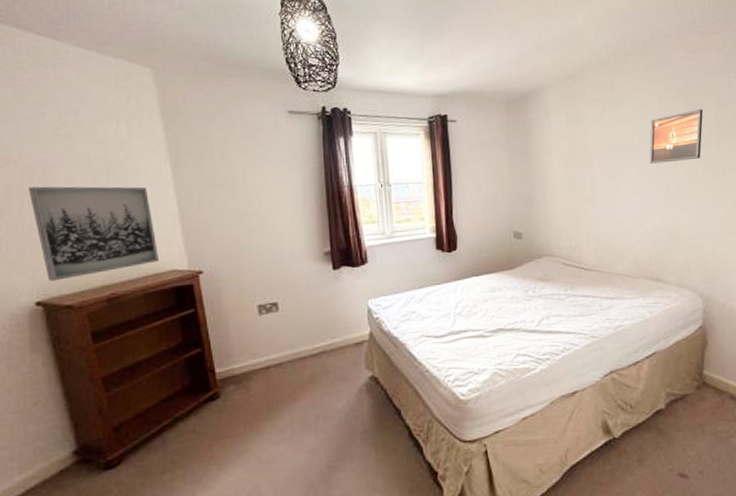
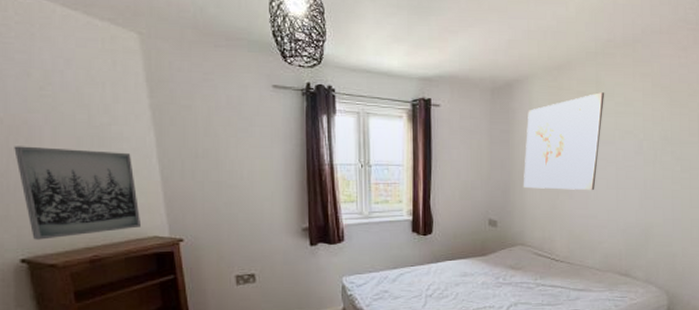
wall art: none [545,98,621,198] -> present [523,92,605,191]
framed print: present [649,109,704,164] -> none [628,108,687,160]

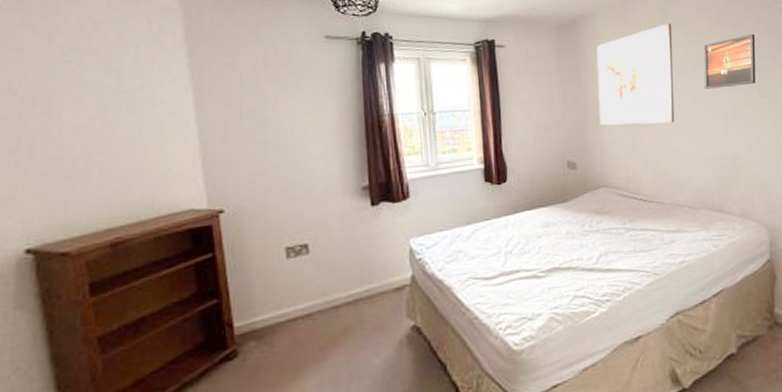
wall art: present [14,146,142,240] -> none [27,117,175,225]
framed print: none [628,108,687,160] -> present [703,34,756,89]

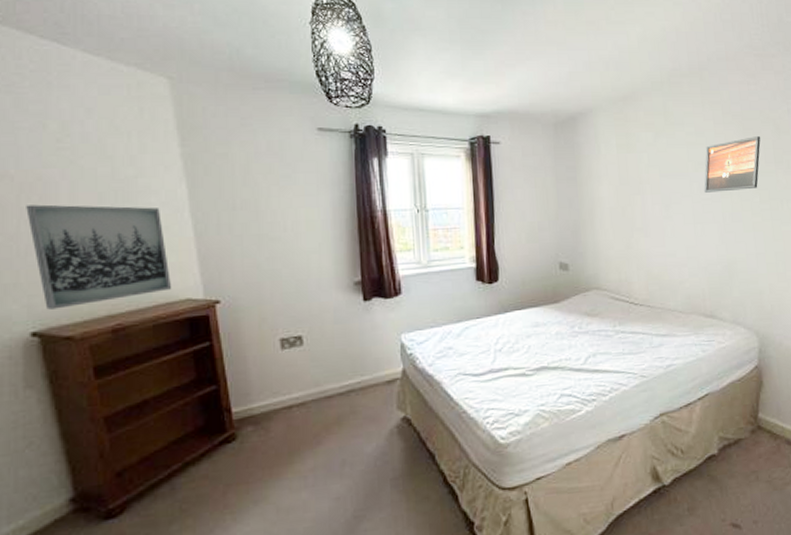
wall art: none [27,117,175,225] -> present [26,204,172,310]
wall art: present [596,23,675,126] -> none [594,123,674,228]

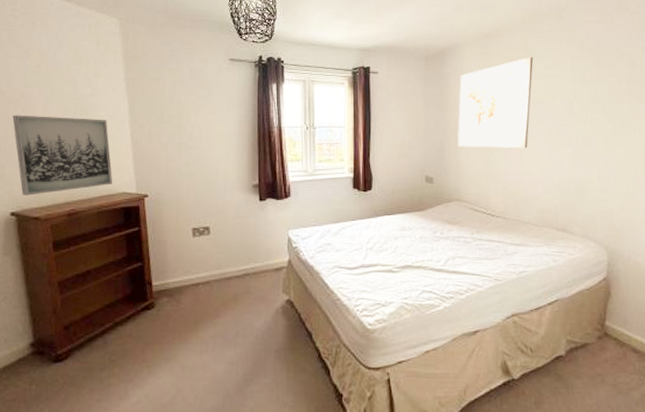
wall art: none [594,123,674,228] -> present [457,57,534,149]
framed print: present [704,136,761,193] -> none [559,70,616,119]

